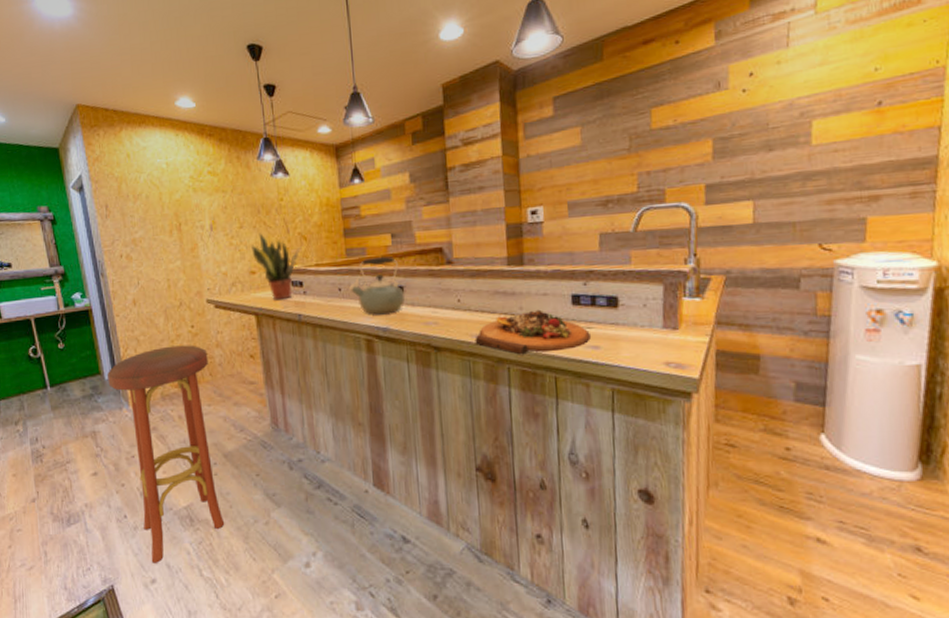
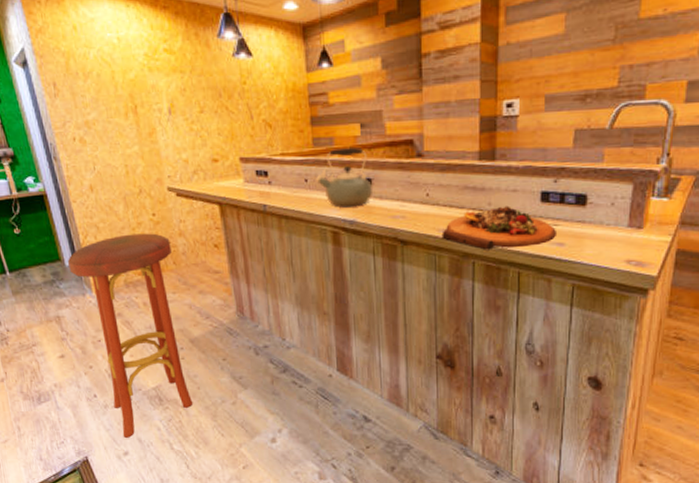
potted plant: present [251,233,299,300] -> none [213,118,264,190]

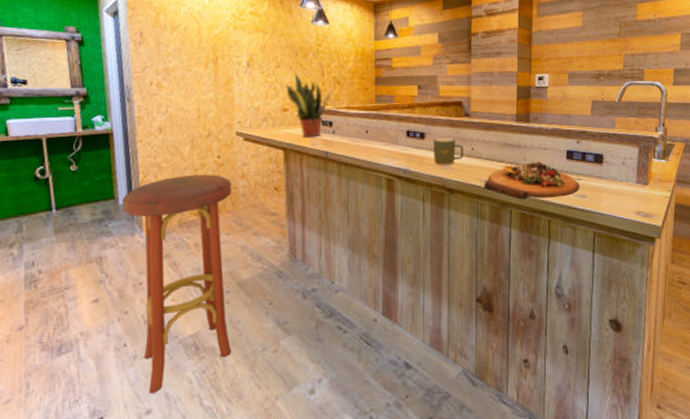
potted plant: none [213,118,264,190] -> present [286,74,332,137]
kettle: present [314,148,374,207] -> none [374,105,426,157]
mug: none [381,183,417,215] -> present [433,138,463,165]

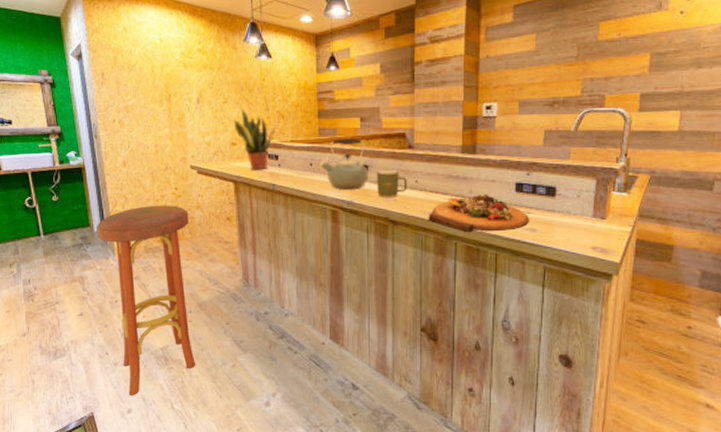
kettle: none [374,105,426,157] -> present [318,138,369,189]

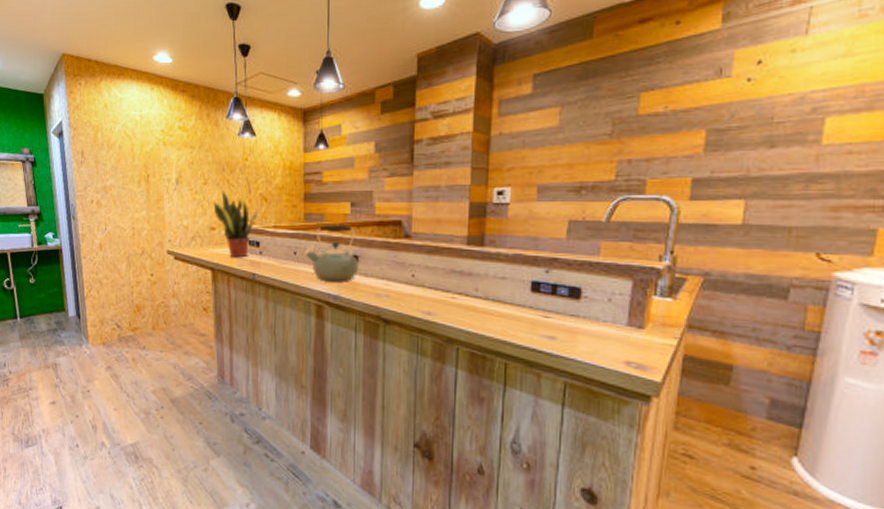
bar stool: present [97,205,196,396] -> none [71,291,167,493]
mug: present [376,170,407,197] -> none [367,262,402,293]
cutting board: present [428,194,529,233] -> none [425,293,547,337]

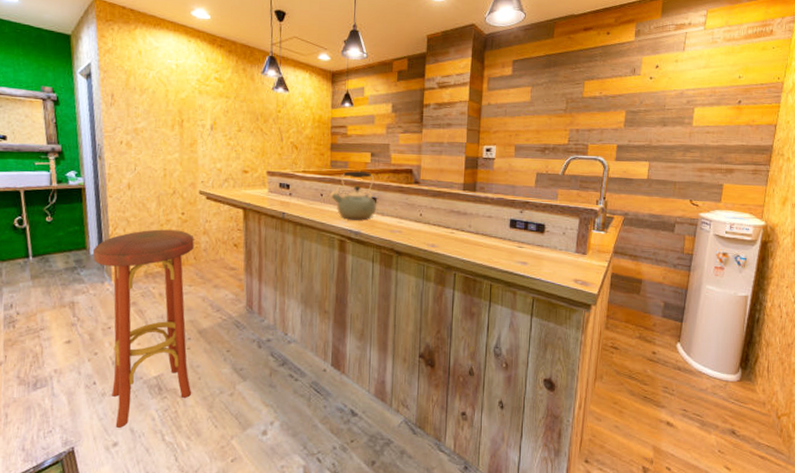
bar stool: none [71,291,167,493] -> present [93,229,194,428]
potted plant: present [213,191,259,258] -> none [246,138,290,199]

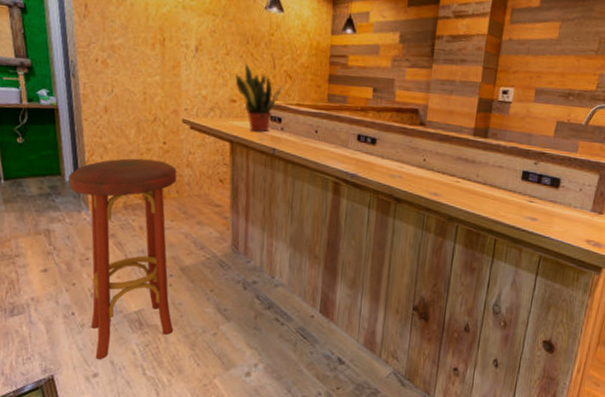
potted plant: none [246,138,290,199] -> present [235,63,283,132]
kettle: present [329,171,377,220] -> none [324,107,377,162]

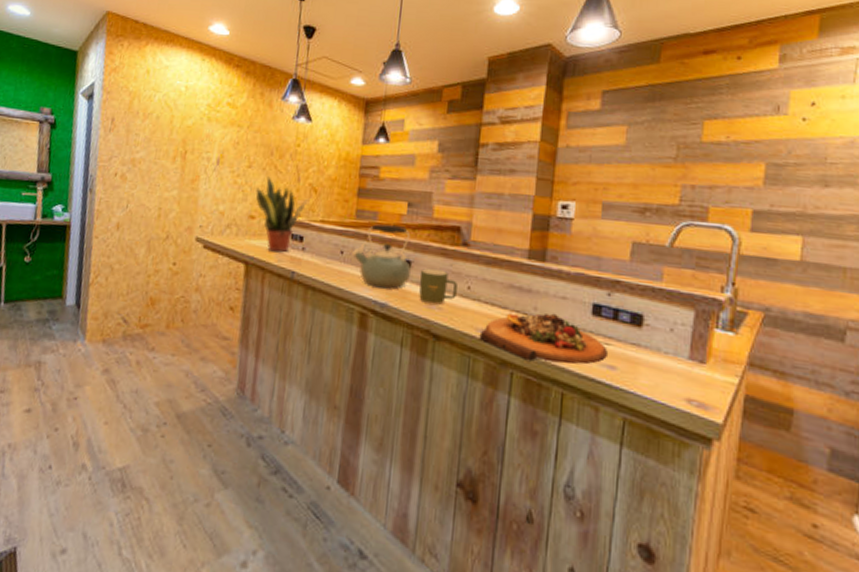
bar stool: present [68,158,177,359] -> none [66,280,185,530]
kettle: none [324,107,377,162] -> present [351,224,412,288]
mug: none [383,145,415,174] -> present [419,269,458,305]
cutting board: none [432,179,532,218] -> present [479,313,608,365]

